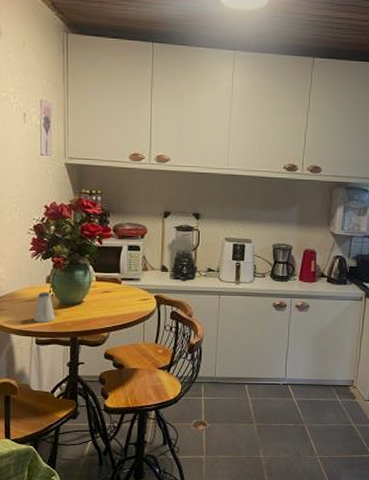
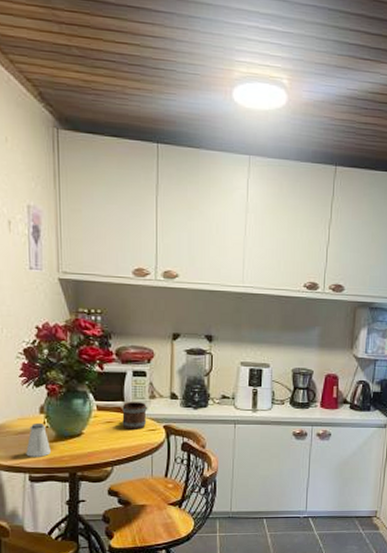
mug: none [118,273,140,299] -> present [122,402,147,429]

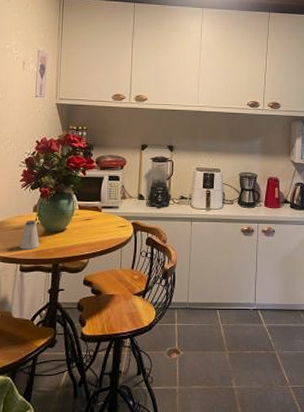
mug: present [122,402,147,429] -> none [98,202,119,226]

